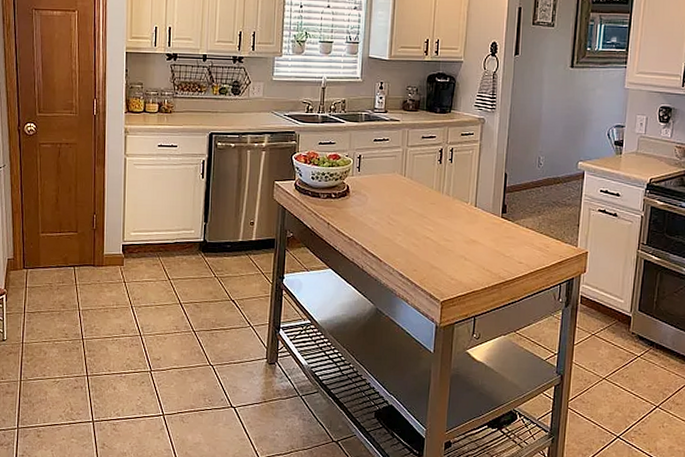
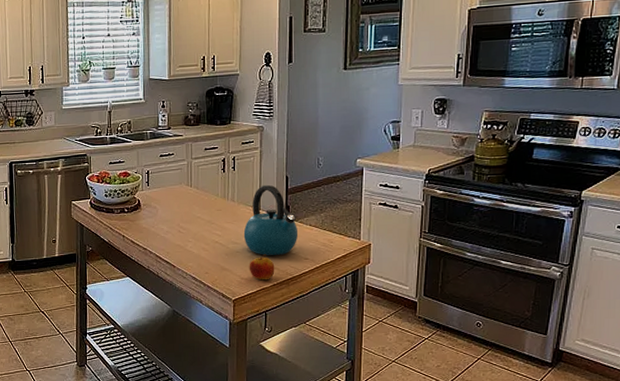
kettle: none [456,180,514,257] -> present [243,184,299,255]
apple: none [460,255,487,283] -> present [249,254,275,281]

